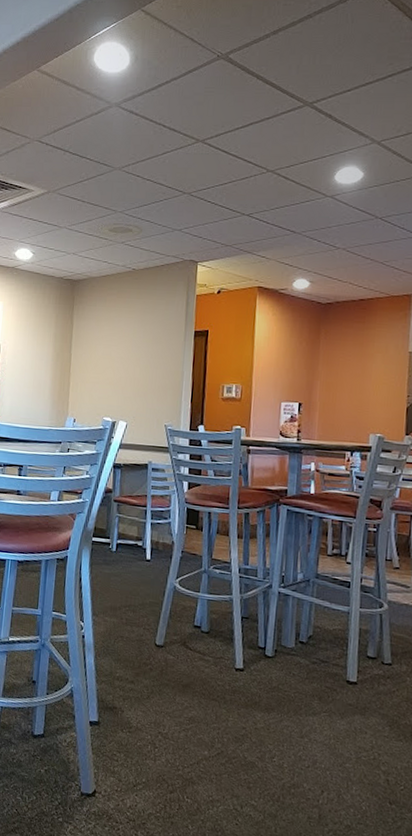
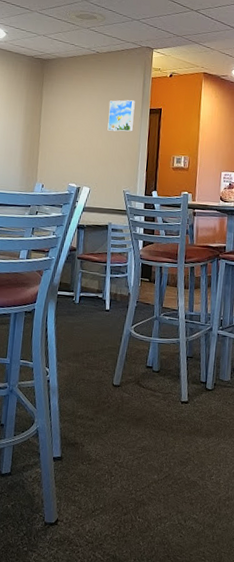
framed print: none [146,322,177,358] -> present [107,100,135,132]

